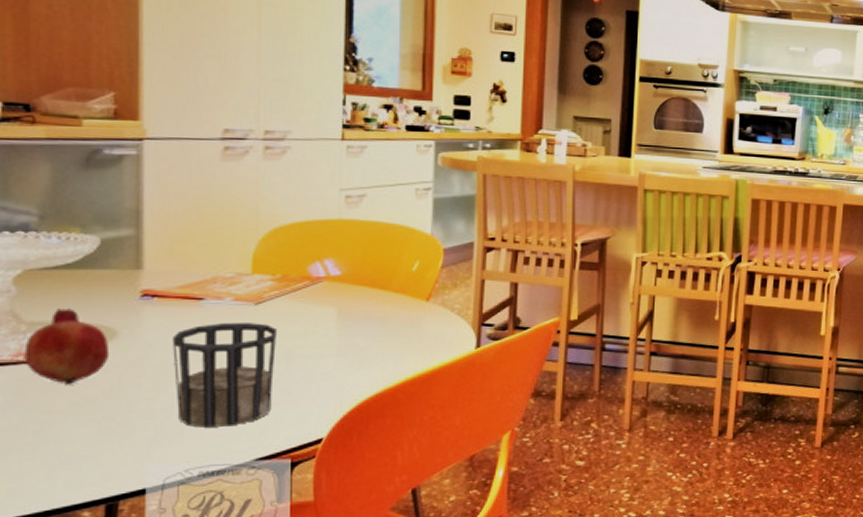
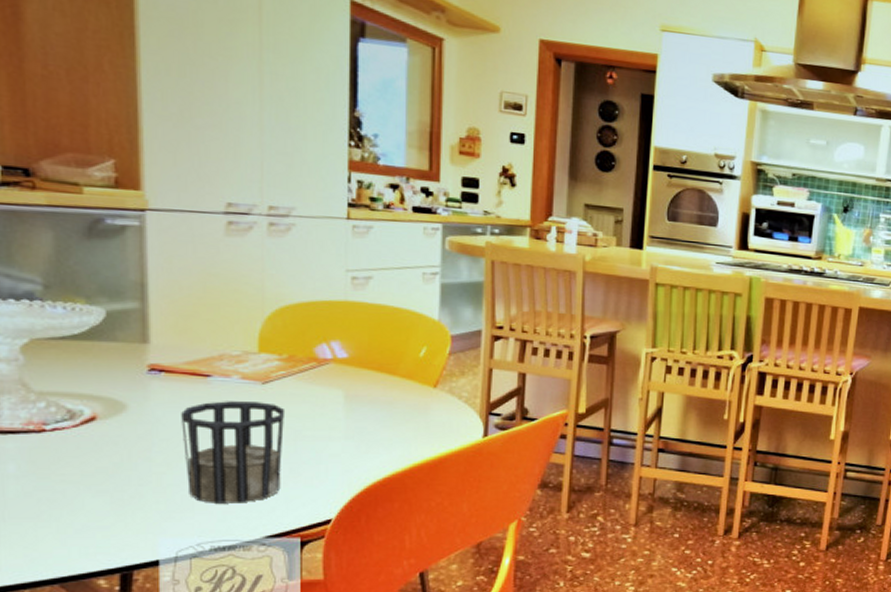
fruit: present [24,308,110,385] -> none [34,379,119,455]

